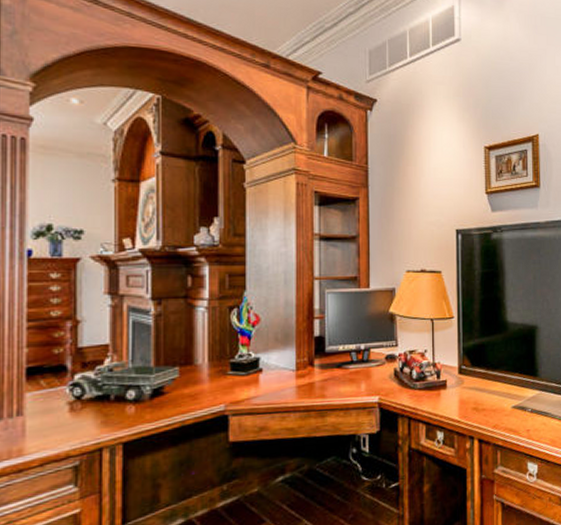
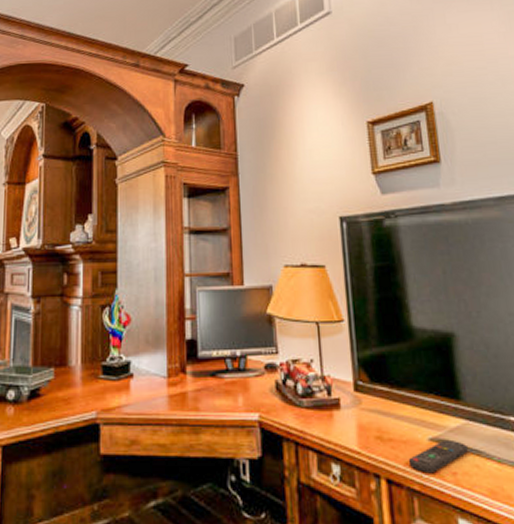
remote control: none [495,406,540,433] -> present [408,439,469,474]

